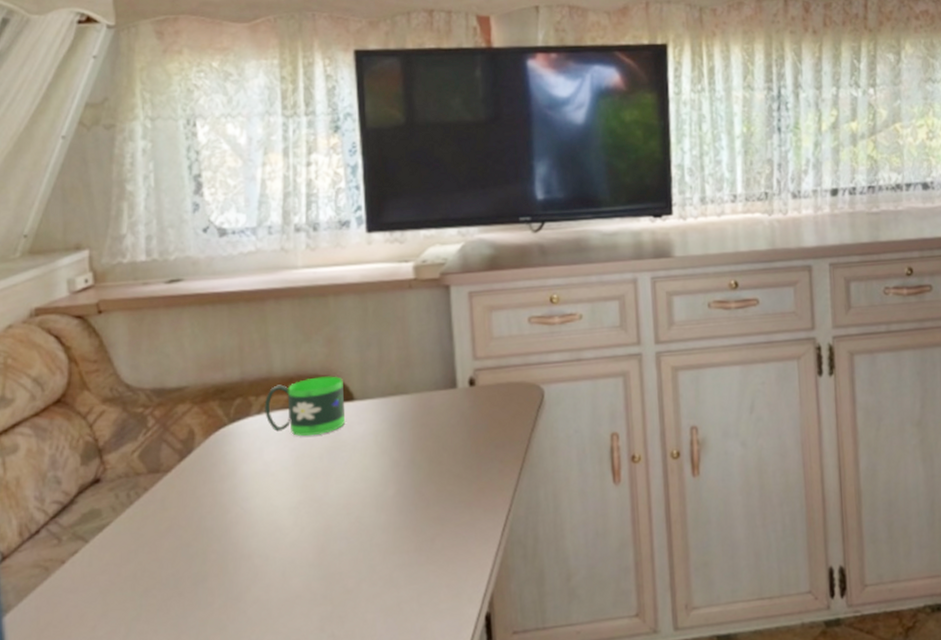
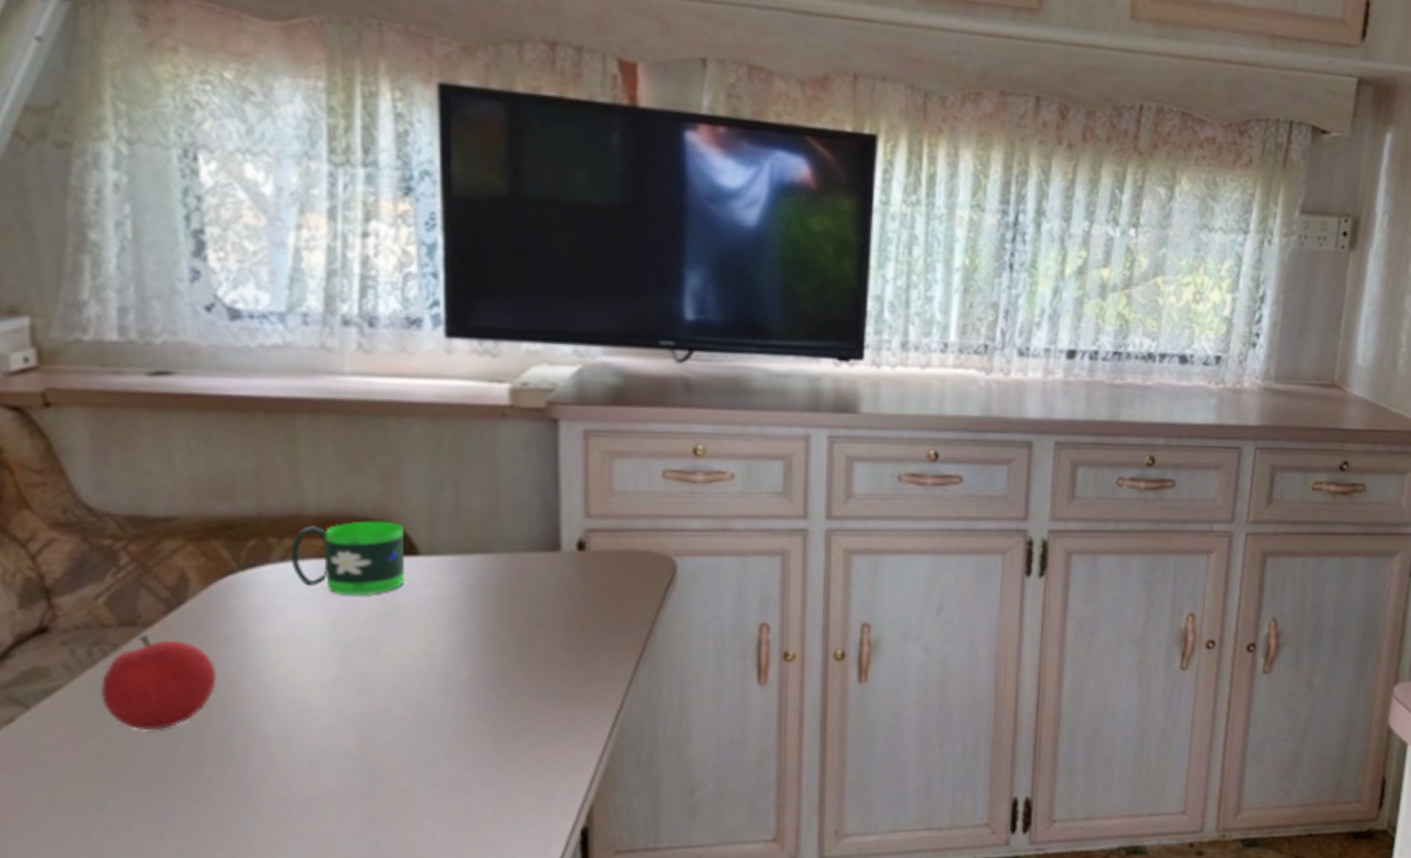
fruit: none [135,479,216,554] -> present [99,635,217,731]

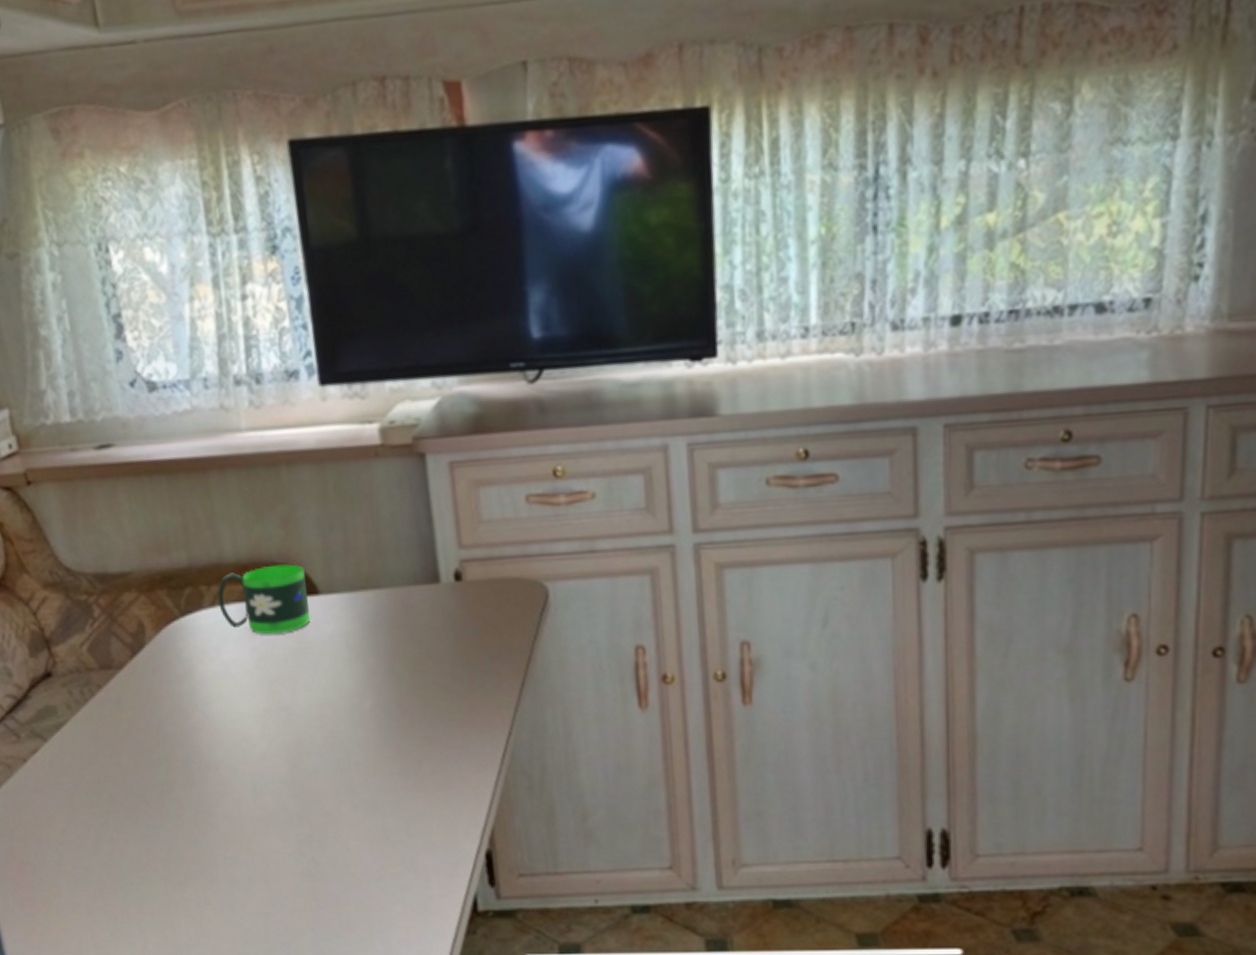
fruit: present [99,635,217,731] -> none [92,676,176,759]

